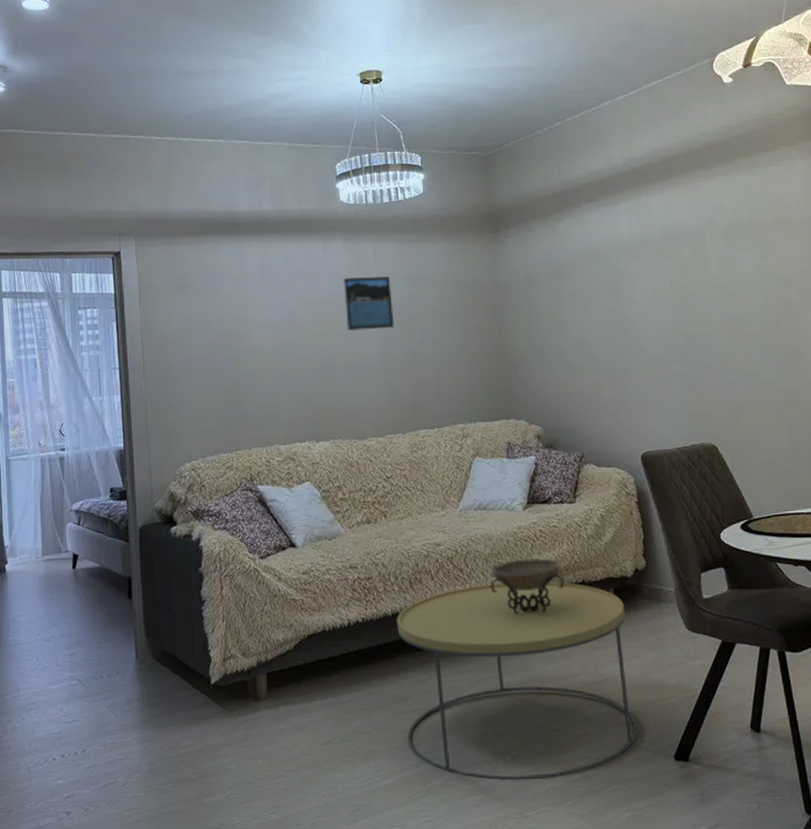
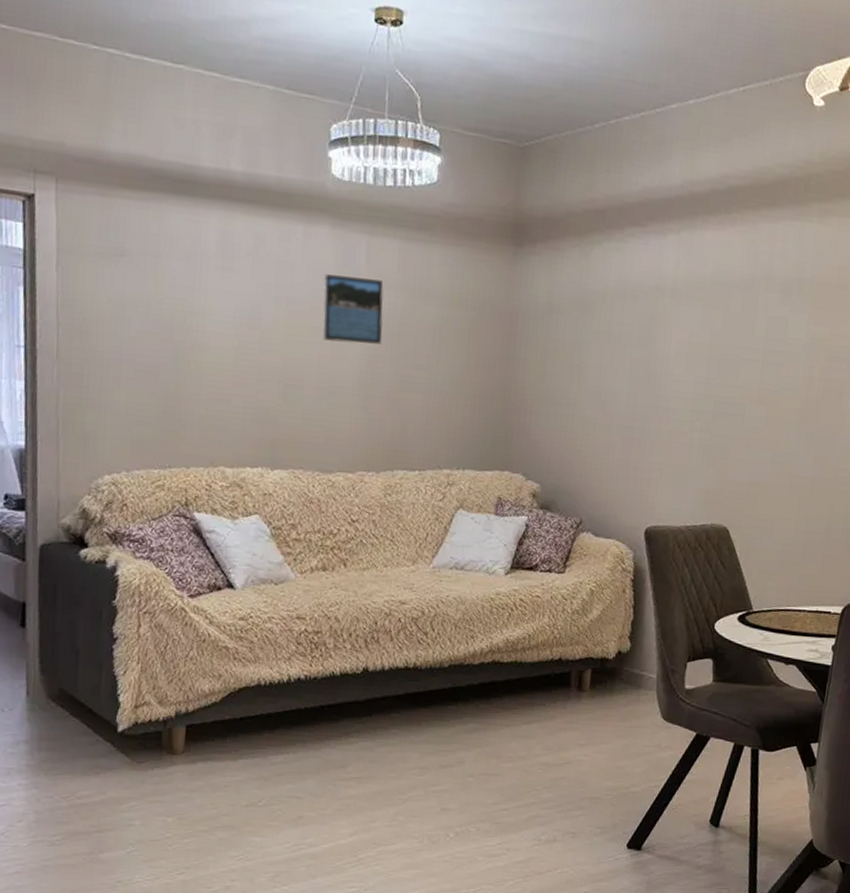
coffee table: present [397,582,639,780] -> none [342,651,600,857]
decorative bowl: present [490,557,564,615] -> none [456,627,539,688]

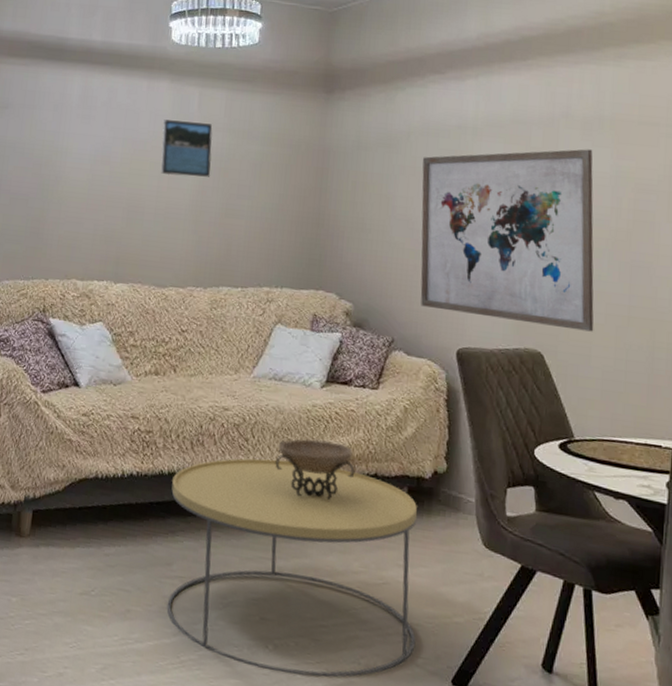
coffee table: none [342,651,600,857] -> present [166,458,418,677]
decorative bowl: none [456,627,539,688] -> present [275,438,355,500]
wall art: none [610,314,790,505] -> present [420,149,594,332]

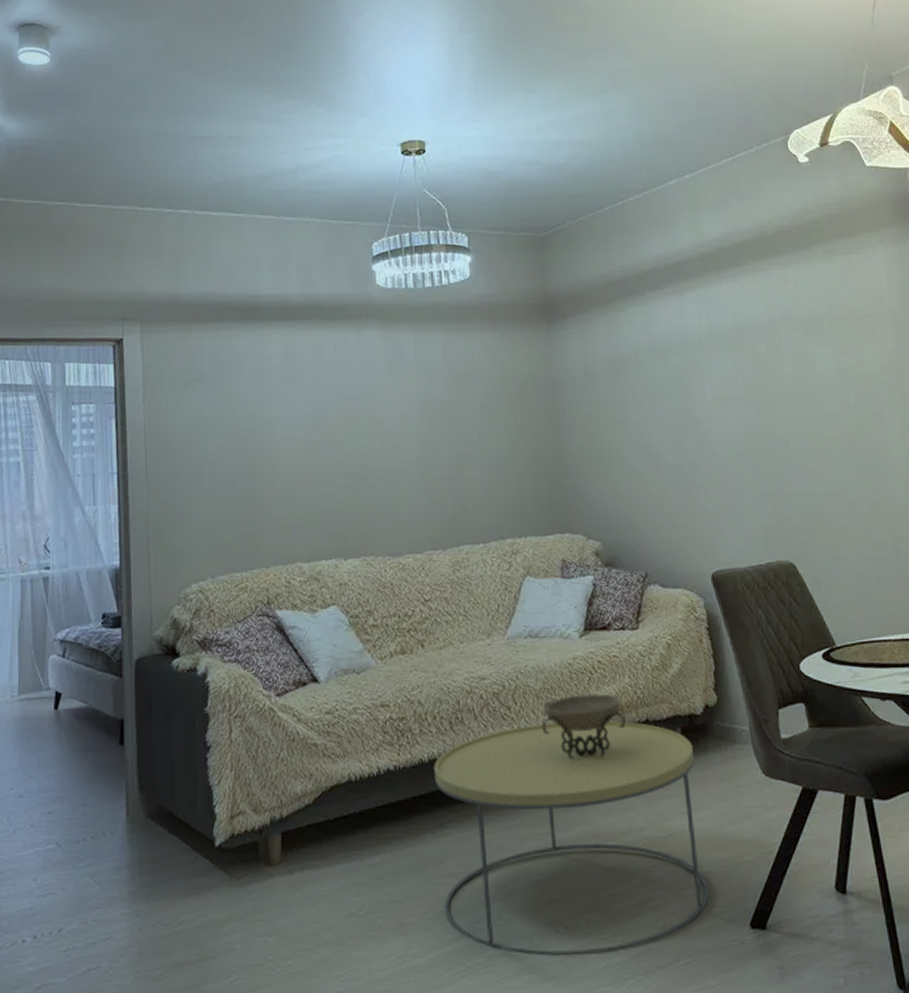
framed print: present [161,119,213,177] -> none [377,370,436,432]
wall art: present [420,149,594,332] -> none [653,349,840,535]

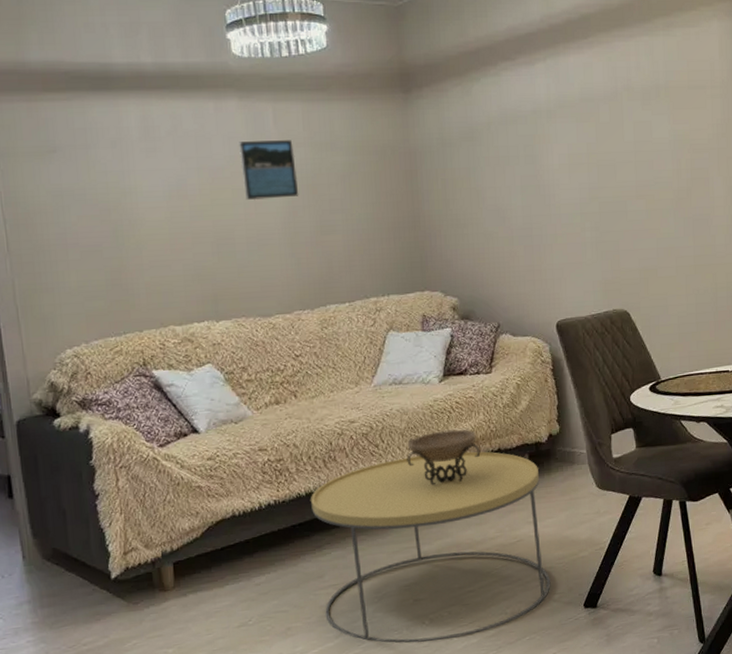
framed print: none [377,370,436,432] -> present [238,140,299,201]

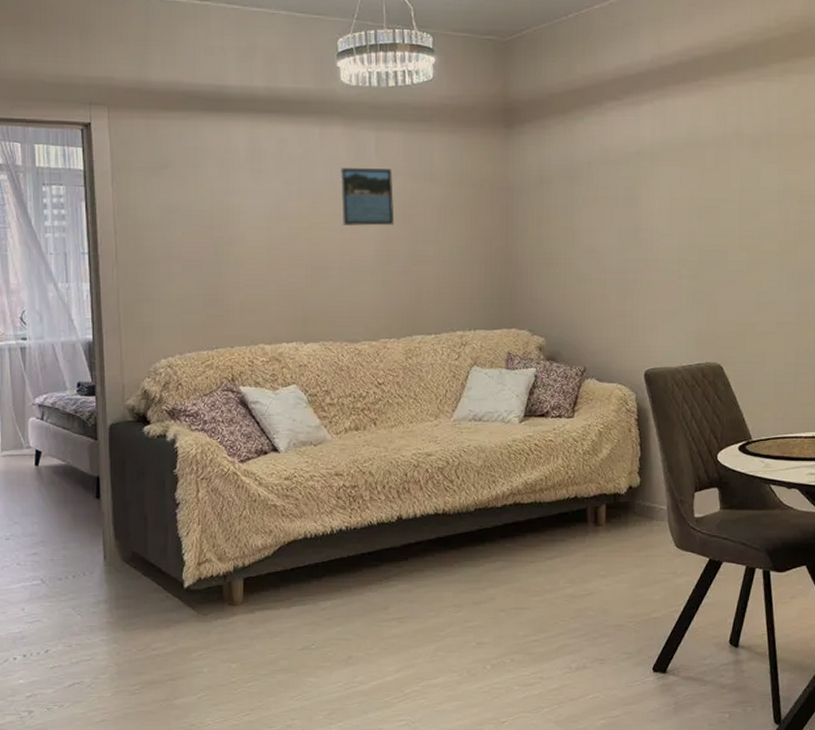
coffee table: present [311,451,551,643] -> none [382,495,620,687]
decorative bowl: present [407,429,481,486] -> none [481,471,557,527]

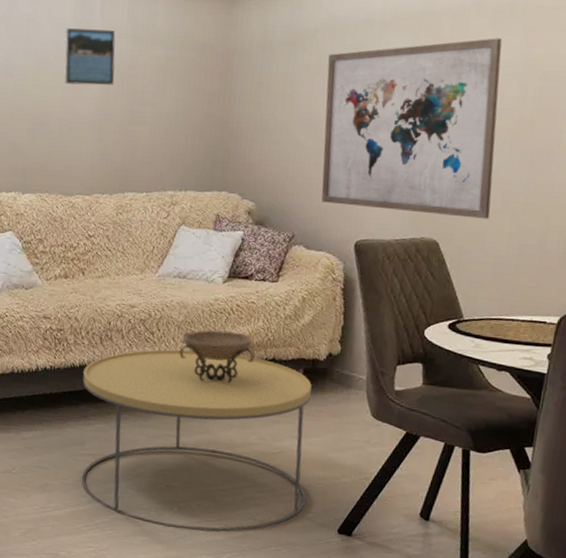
coffee table: none [382,495,620,687] -> present [81,349,312,532]
decorative bowl: none [481,471,557,527] -> present [179,329,255,383]
wall art: none [604,166,767,340] -> present [321,38,502,219]

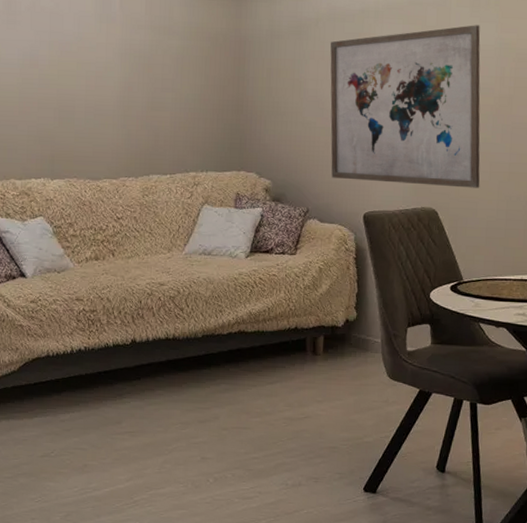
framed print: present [64,28,116,85] -> none [86,20,136,74]
coffee table: present [81,349,312,532] -> none [117,323,333,500]
decorative bowl: present [179,329,255,383] -> none [208,302,278,353]

